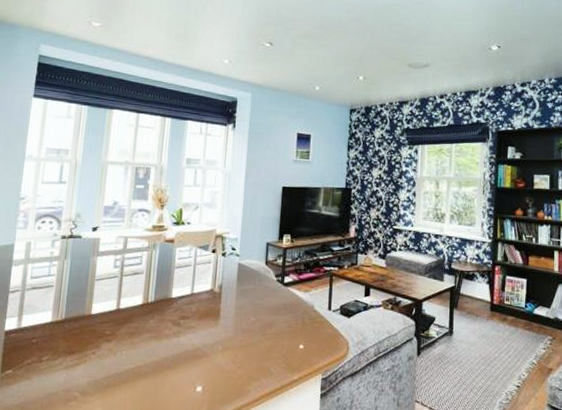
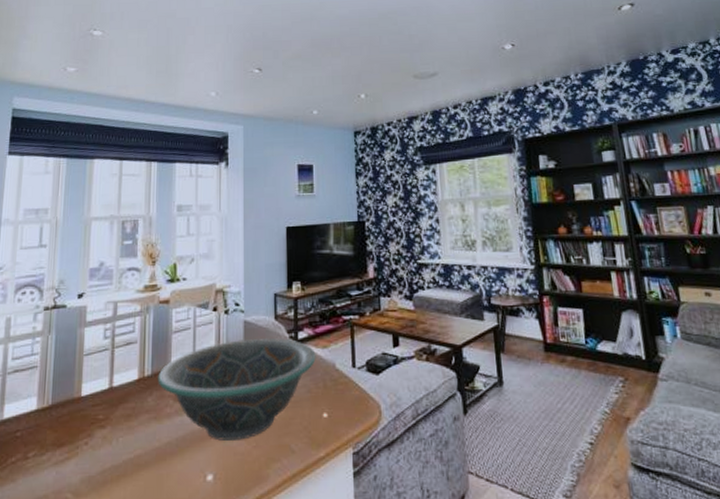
decorative bowl: none [159,279,298,361] -> present [157,338,316,441]

